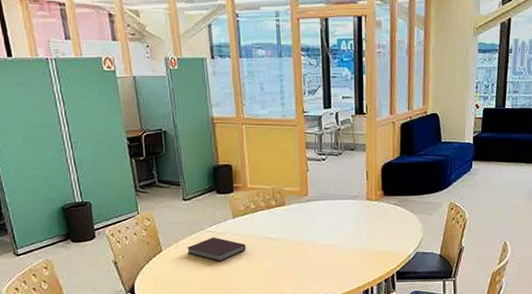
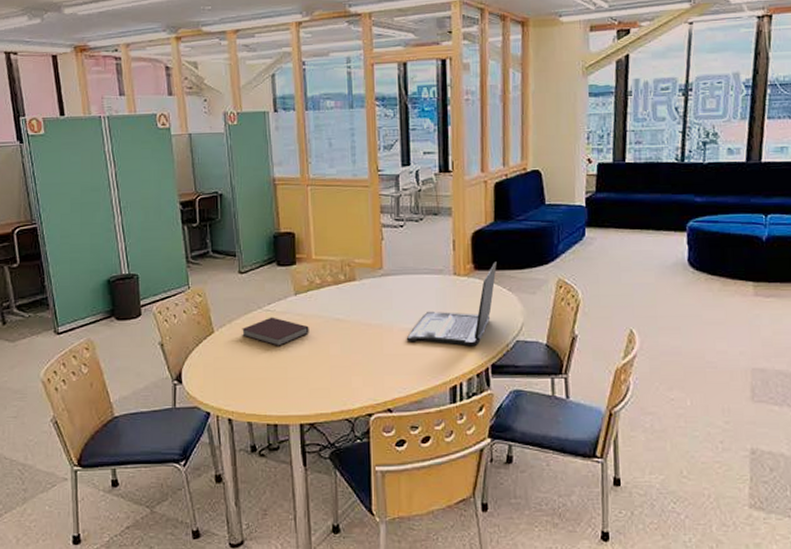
laptop: none [327,189,402,257] -> present [406,262,497,346]

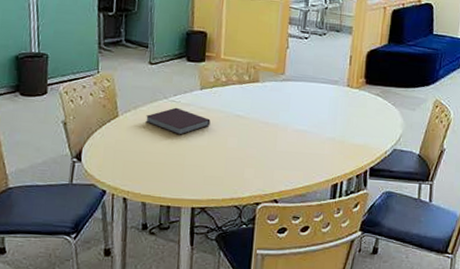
laptop: present [406,262,497,346] -> none [298,79,386,150]

